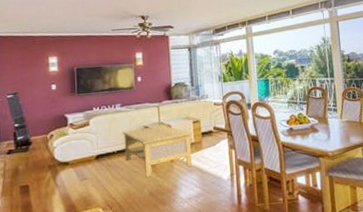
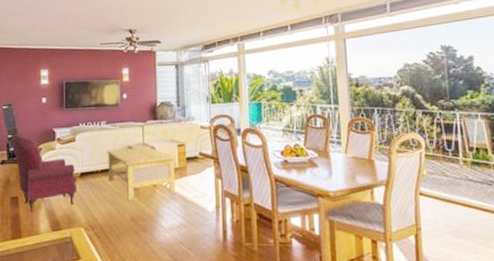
armchair: none [17,123,93,199] -> present [10,135,77,212]

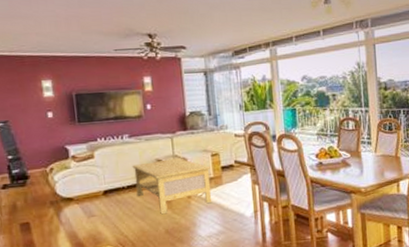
armchair: present [10,135,77,212] -> none [11,154,102,237]

